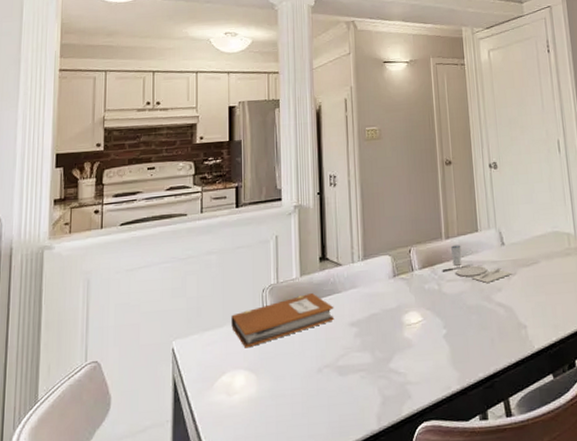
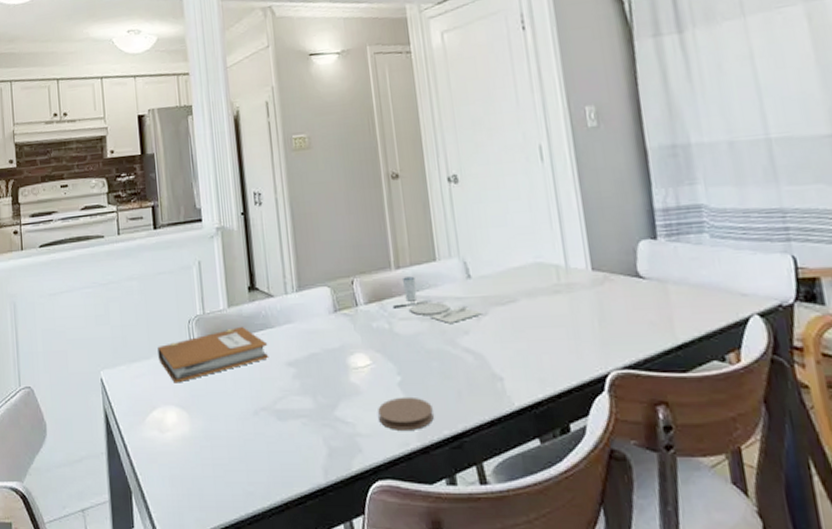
coaster: none [426,346,471,377] -> present [378,396,434,430]

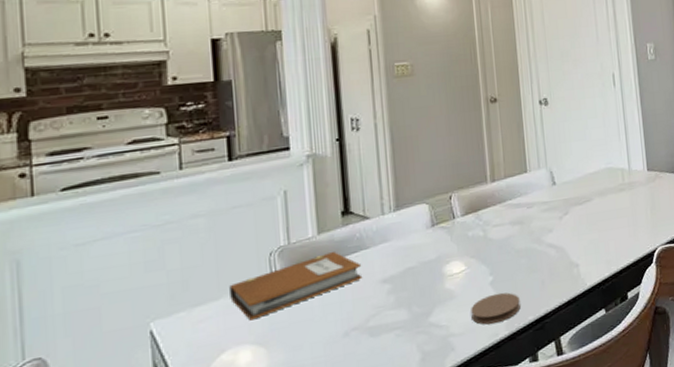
place setting: present [392,276,482,323] -> none [487,187,563,225]

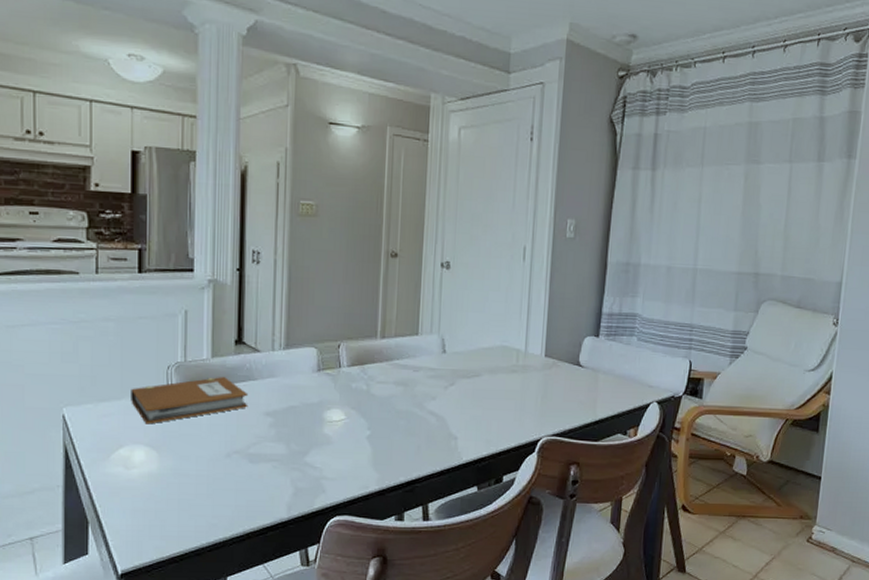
coaster: present [471,292,521,325] -> none [345,448,394,476]

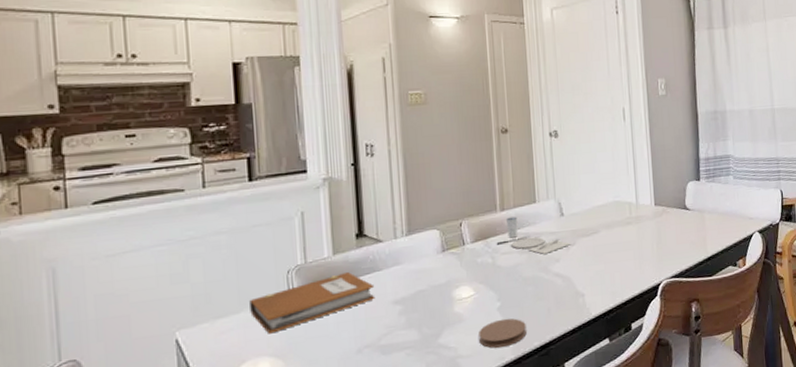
coaster: none [345,448,394,476] -> present [479,318,527,348]
place setting: none [373,346,450,389] -> present [496,216,571,254]

